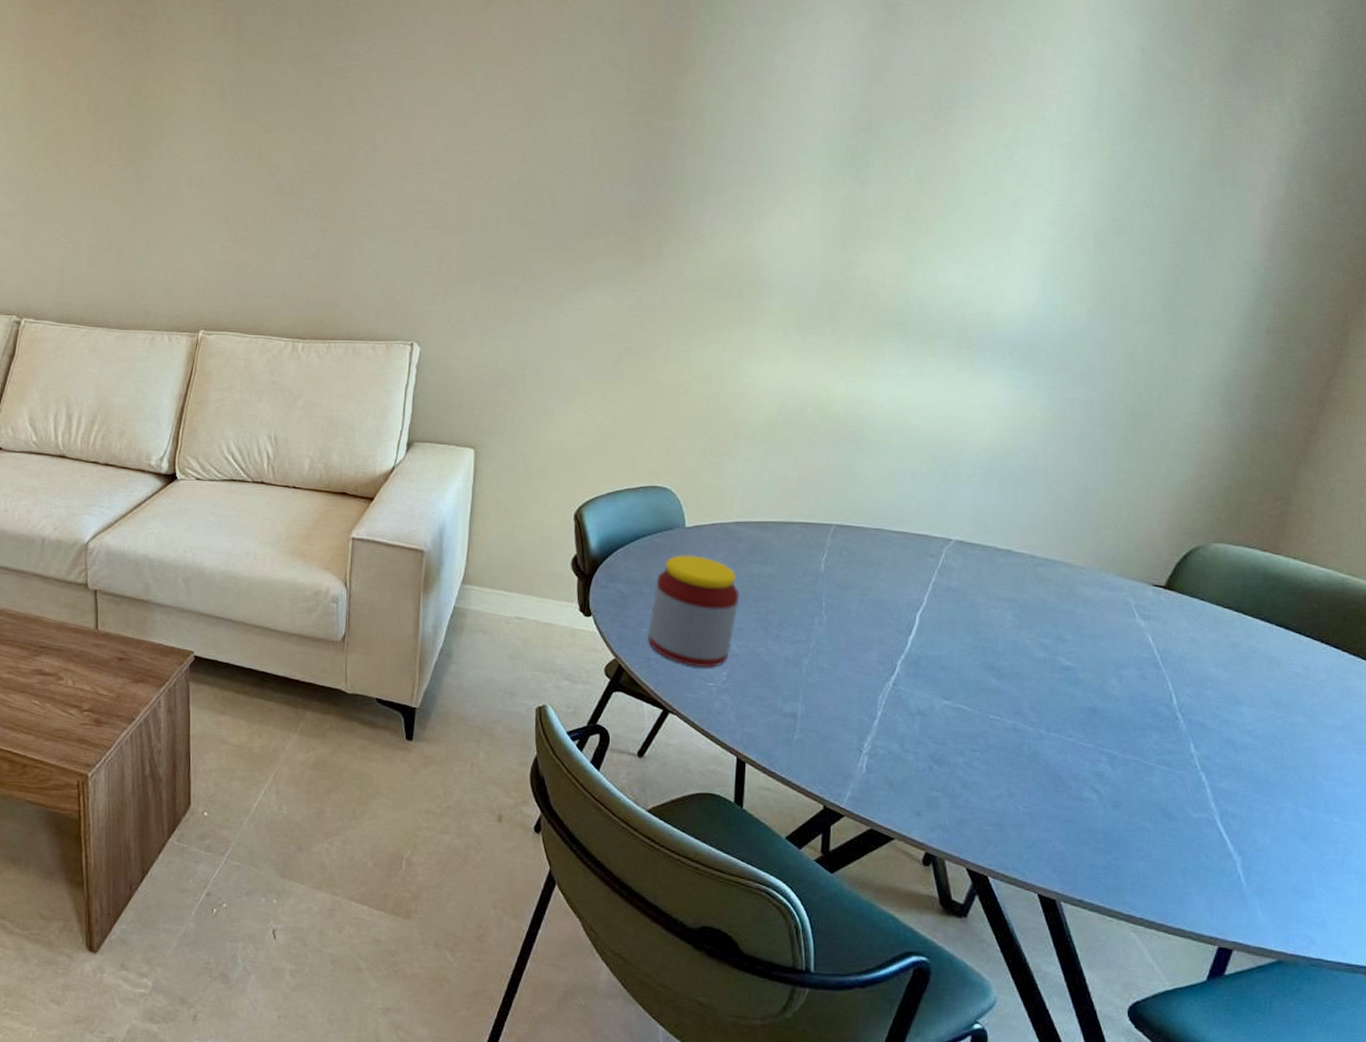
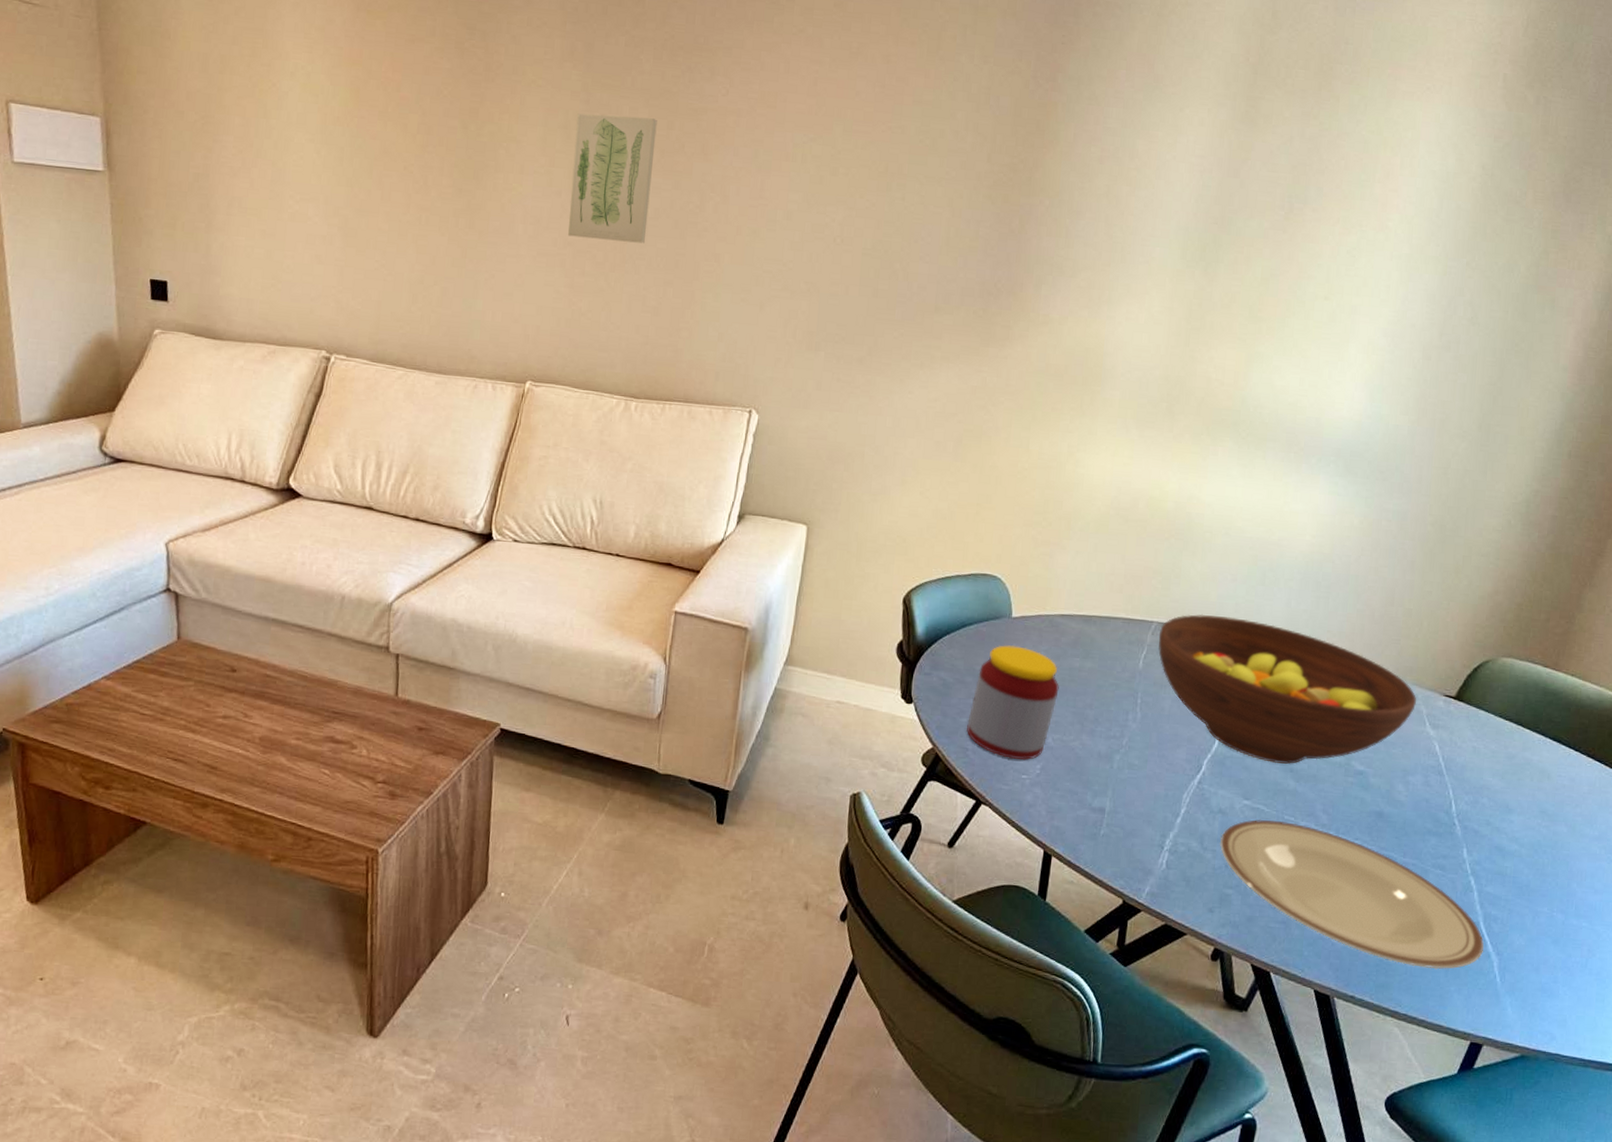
wall art: none [229,80,306,195] -> present [568,113,657,244]
fruit bowl: none [838,514,1123,662] -> present [1158,614,1417,764]
plate: none [921,719,1223,871] -> present [1219,819,1484,970]

